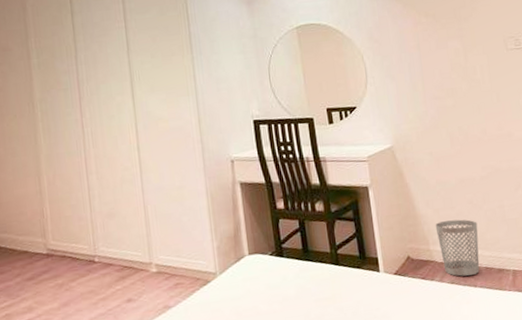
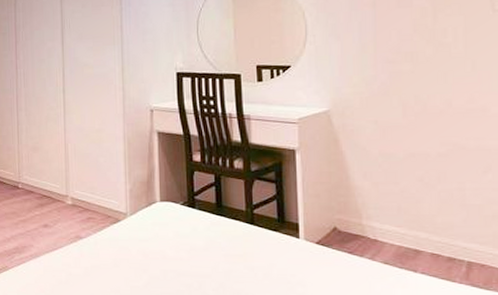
wastebasket: present [435,219,480,277] -> none [372,196,427,259]

